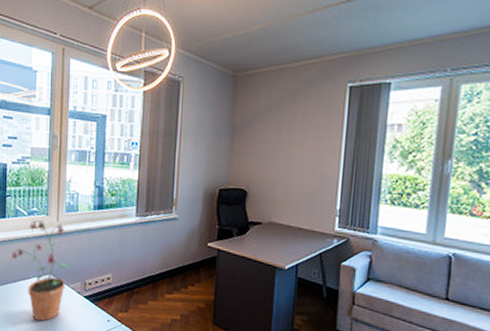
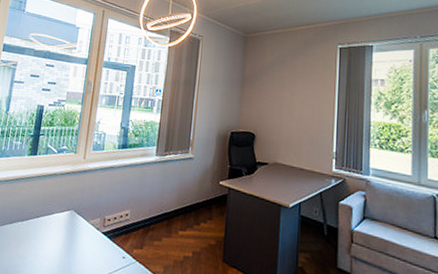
potted plant: present [11,220,70,321] -> none [37,157,92,258]

